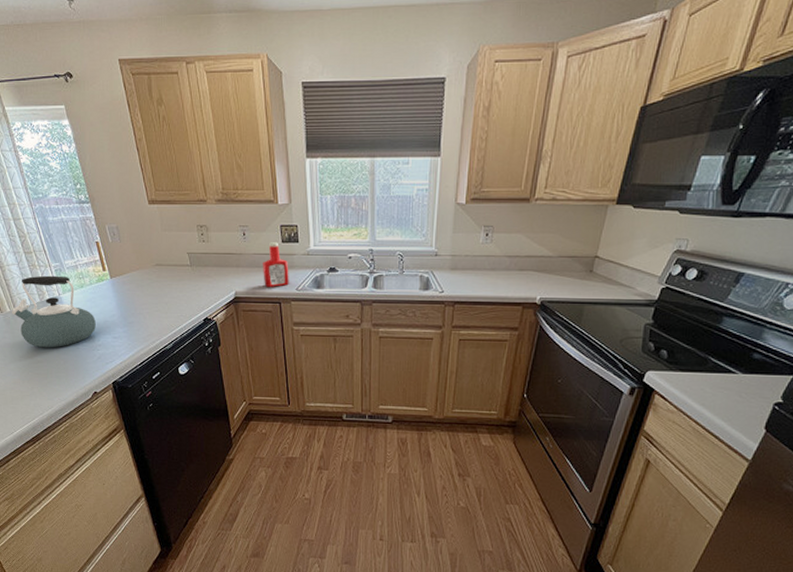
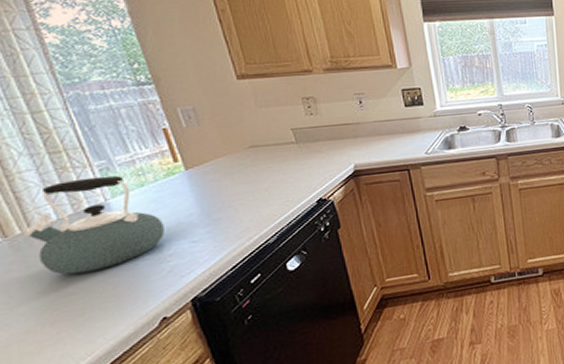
ketchup bottle: present [262,242,289,287] -> none [384,107,417,155]

